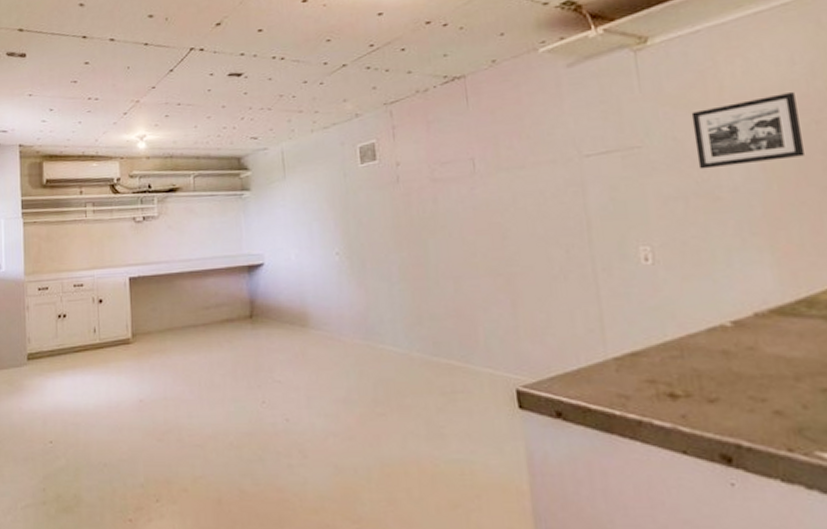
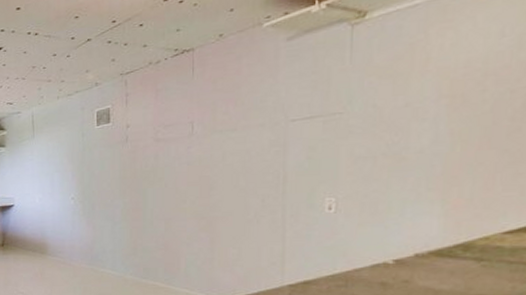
picture frame: present [691,92,806,169] -> none [391,64,497,133]

